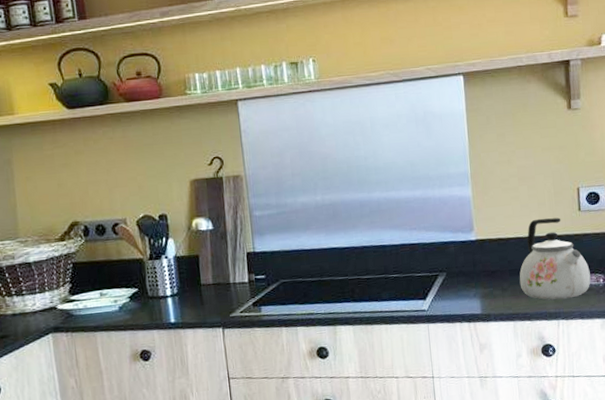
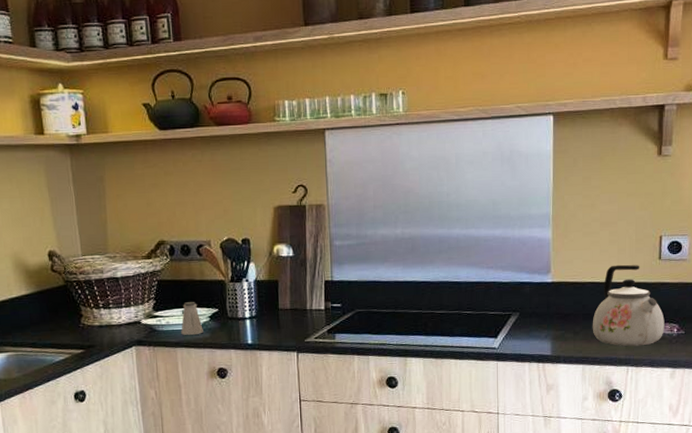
saltshaker: none [99,283,124,318] -> present [181,302,203,335]

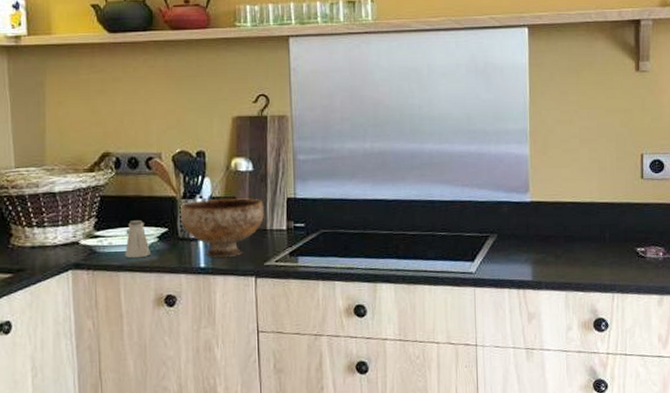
bowl: none [228,281,305,335] -> present [180,198,265,258]
kettle: present [592,264,665,347] -> none [574,183,650,272]

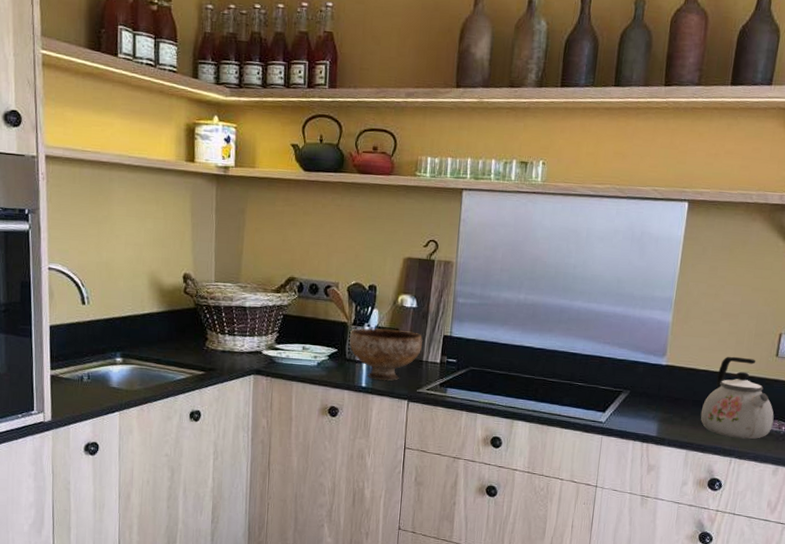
saltshaker: present [125,220,150,258] -> none [299,339,321,371]
kettle: none [574,183,650,272] -> present [700,356,774,439]

